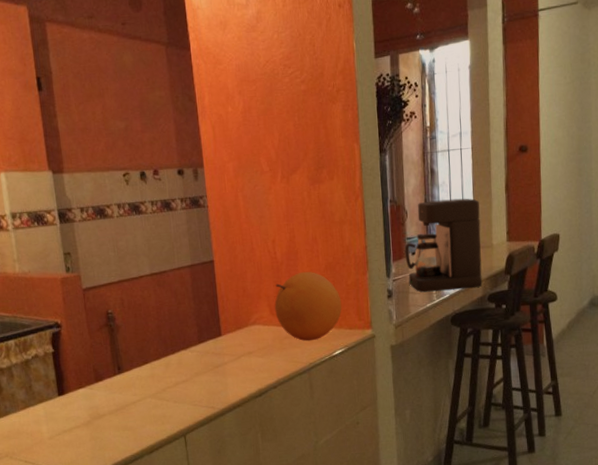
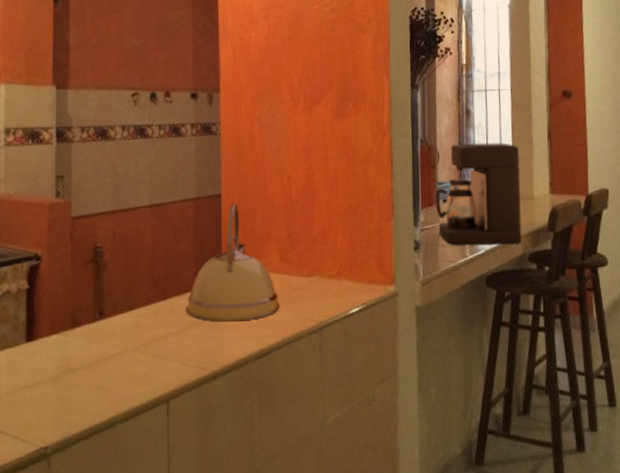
kettle: none [192,266,273,369] -> present [186,202,280,322]
fruit: present [274,271,342,341] -> none [285,213,362,295]

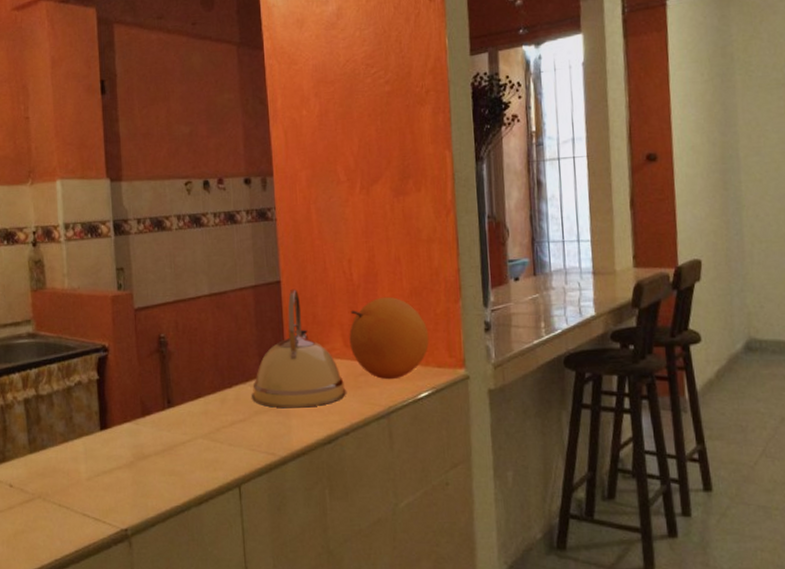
fruit: none [285,213,362,295] -> present [349,296,430,380]
coffee maker: present [435,143,522,246] -> none [505,214,604,326]

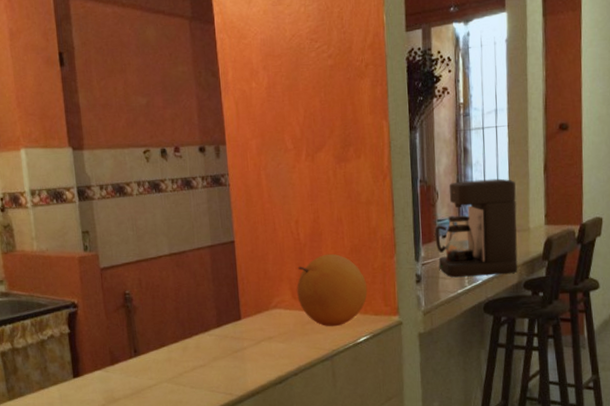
kettle: present [252,288,346,409] -> none [210,247,295,354]
coffee maker: none [505,214,604,326] -> present [434,178,518,278]

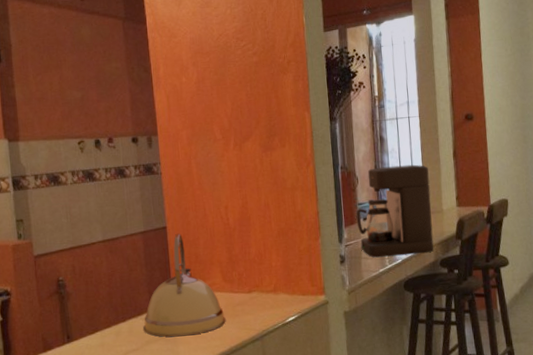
kettle: none [210,247,295,354] -> present [143,233,226,337]
fruit: present [297,253,368,327] -> none [227,237,295,308]

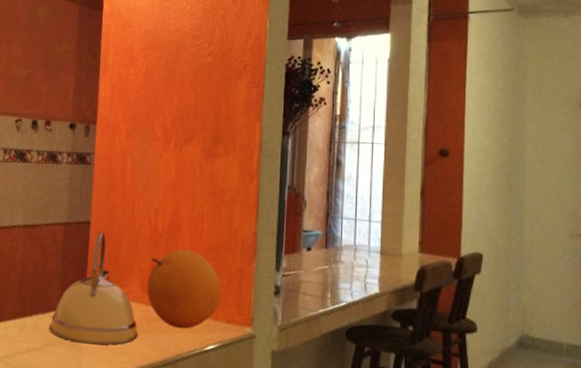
fruit: none [227,237,295,308] -> present [147,249,222,329]
coffee maker: present [356,164,434,258] -> none [298,193,389,301]

